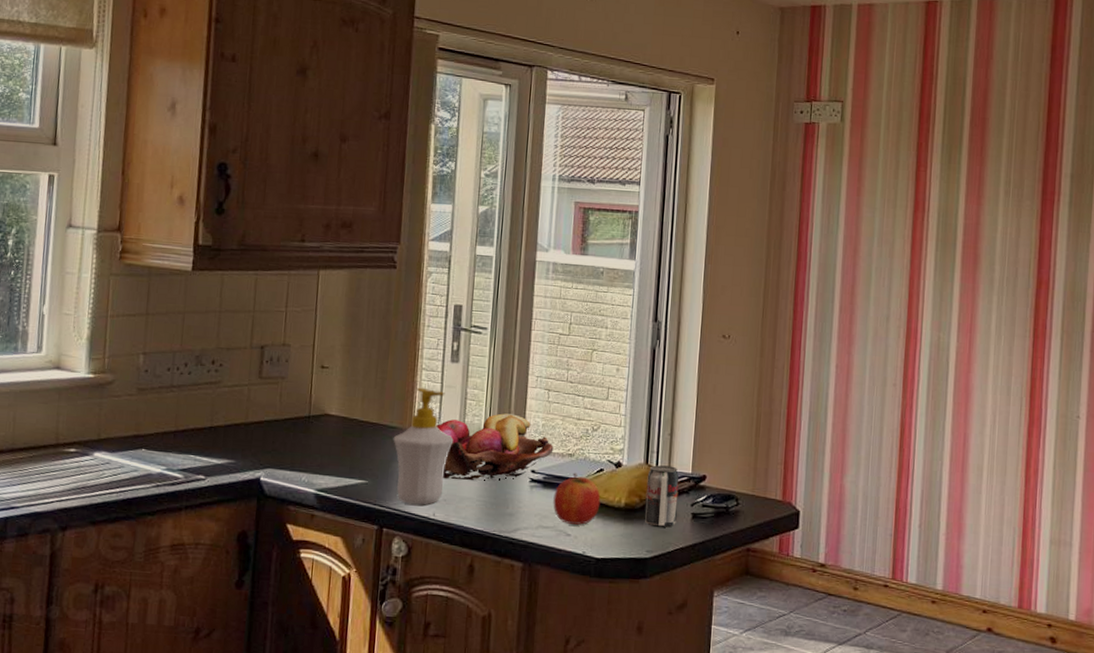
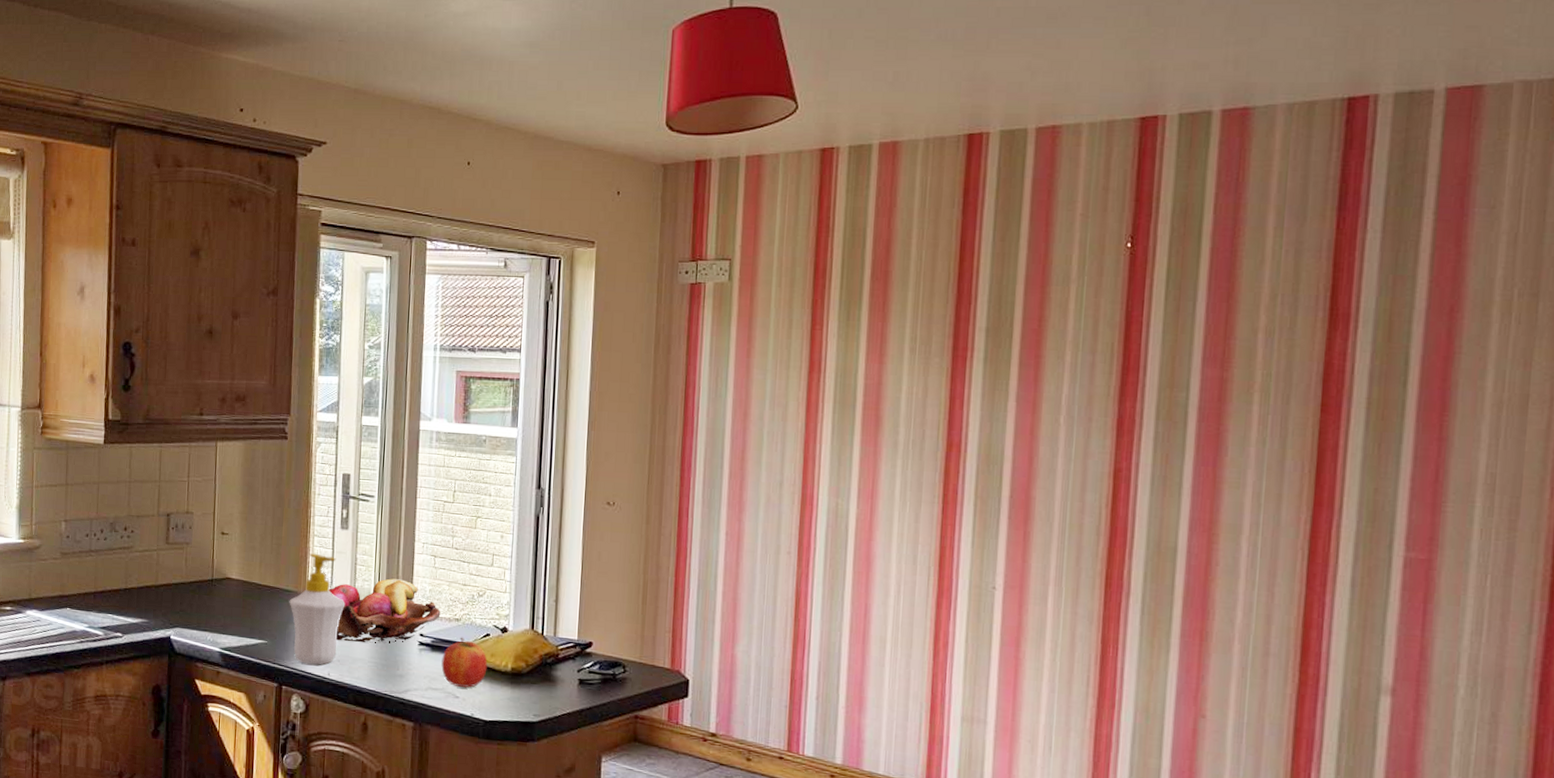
beverage can: present [645,465,680,528] -> none [532,631,565,693]

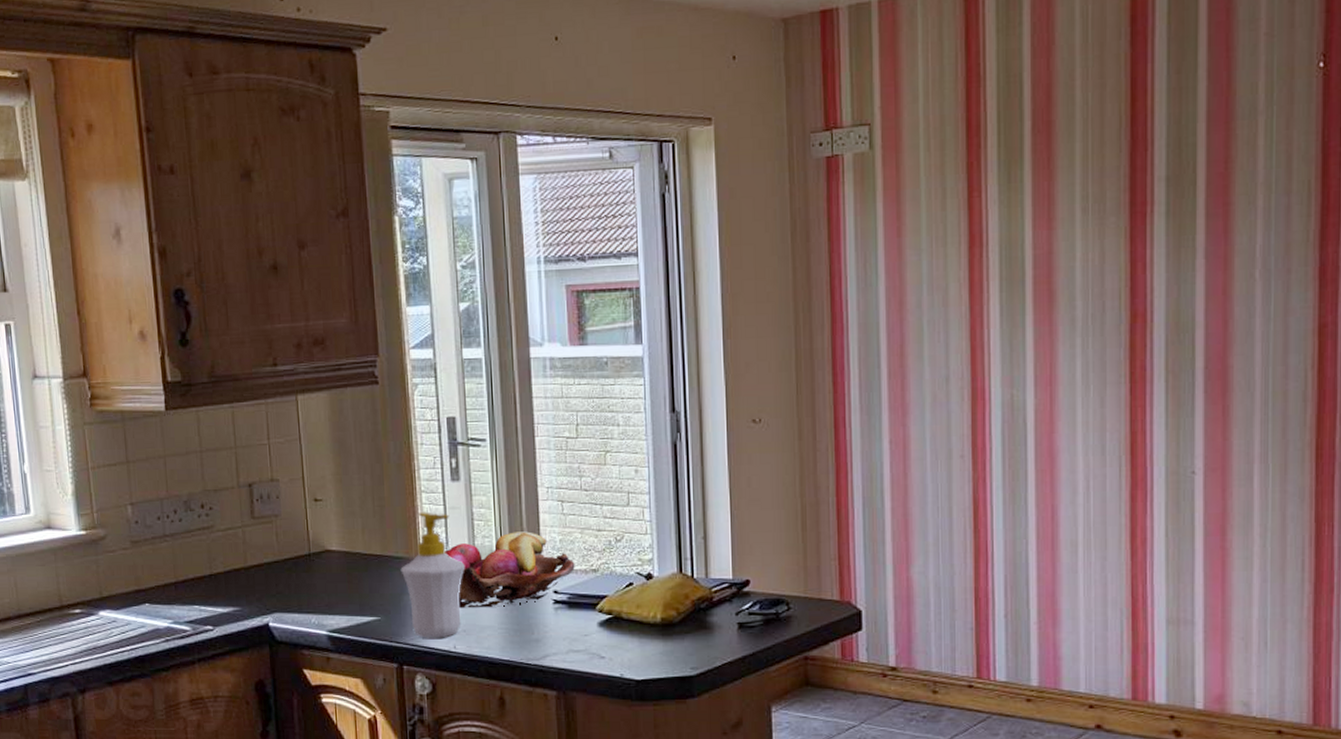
apple: present [441,637,488,688] -> none [581,589,634,645]

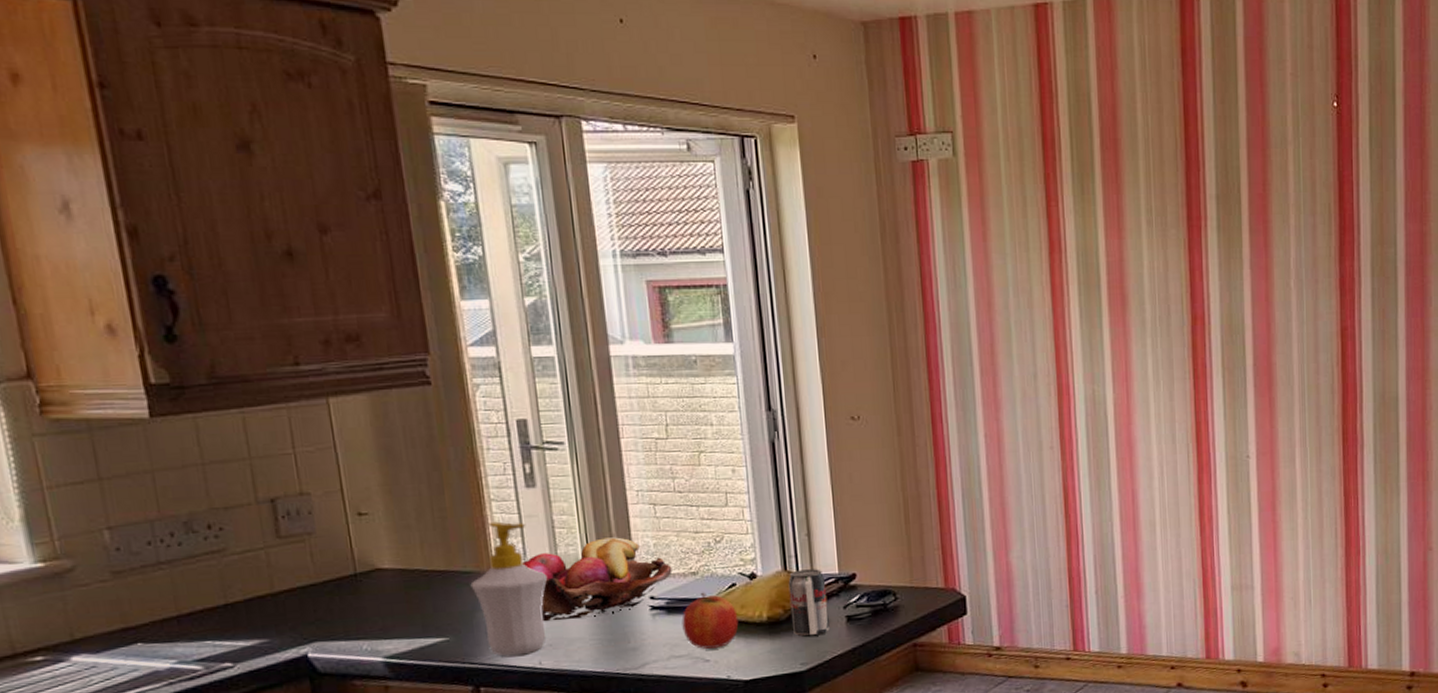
apple: none [581,589,634,645] -> present [681,592,739,649]
beverage can: none [683,573,721,642] -> present [788,569,830,638]

